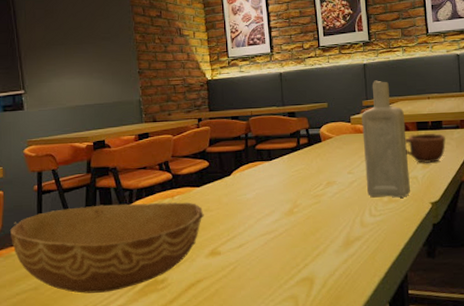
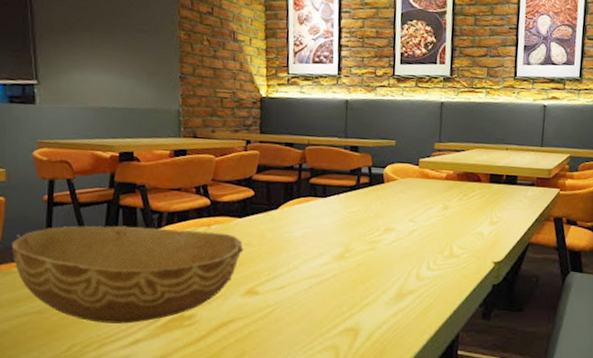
bottle: present [362,80,410,198] -> none [427,122,478,254]
mug: present [405,133,446,164] -> none [474,186,520,221]

